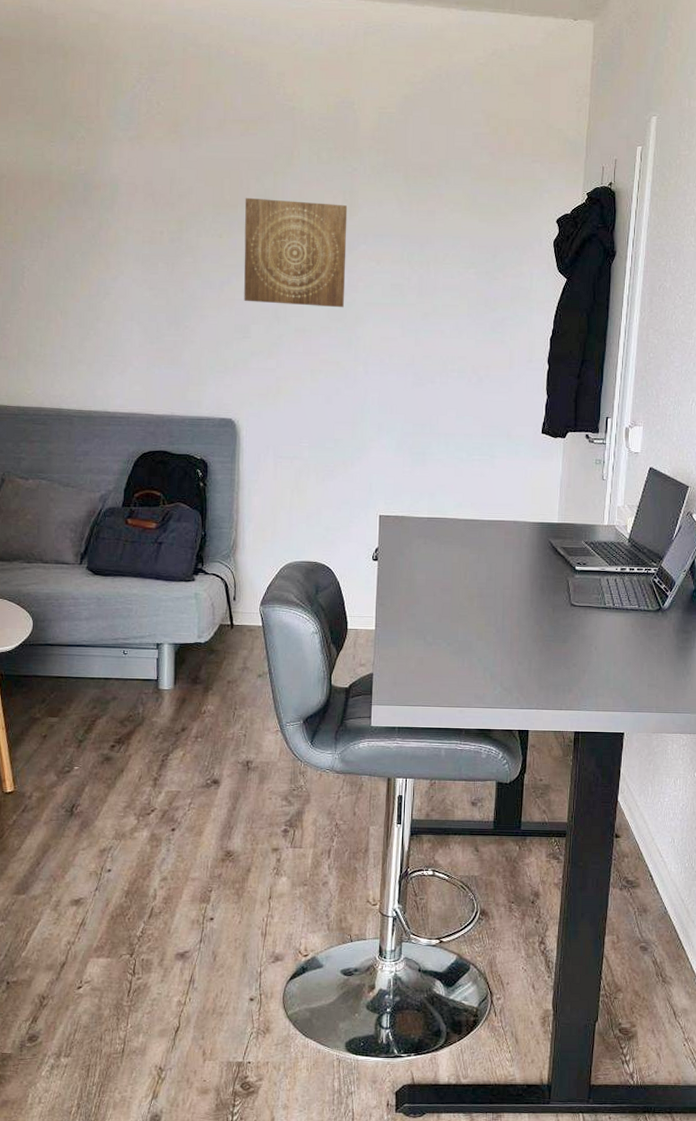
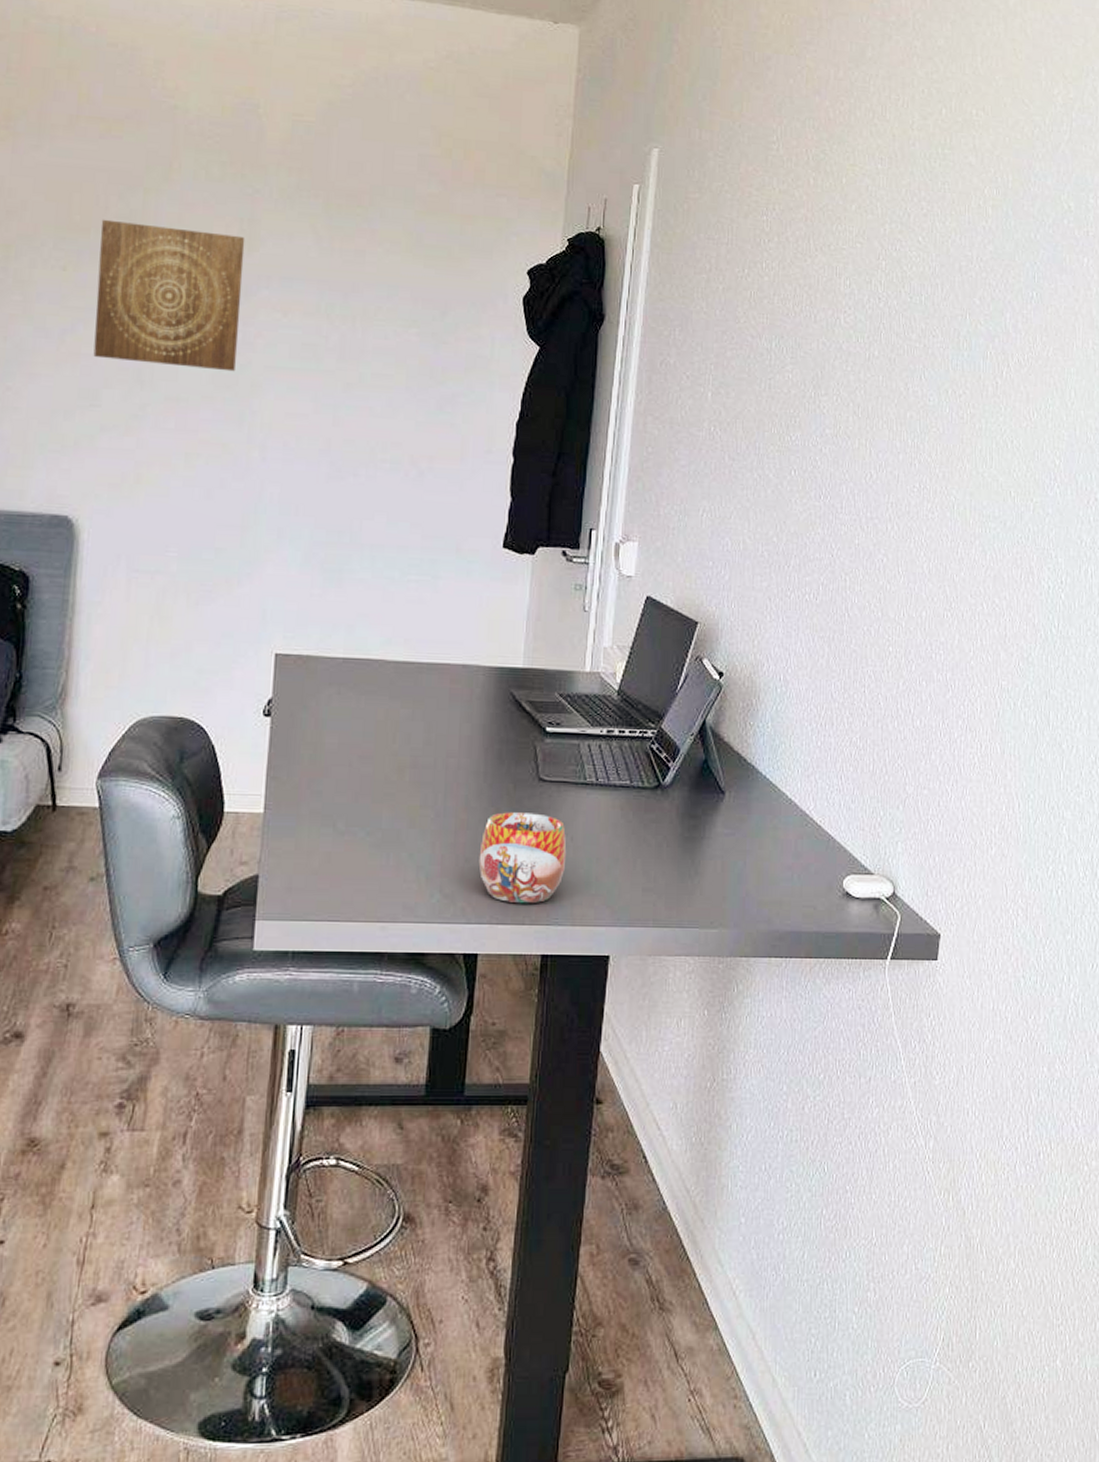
mug: none [528,629,592,695] -> present [478,812,567,904]

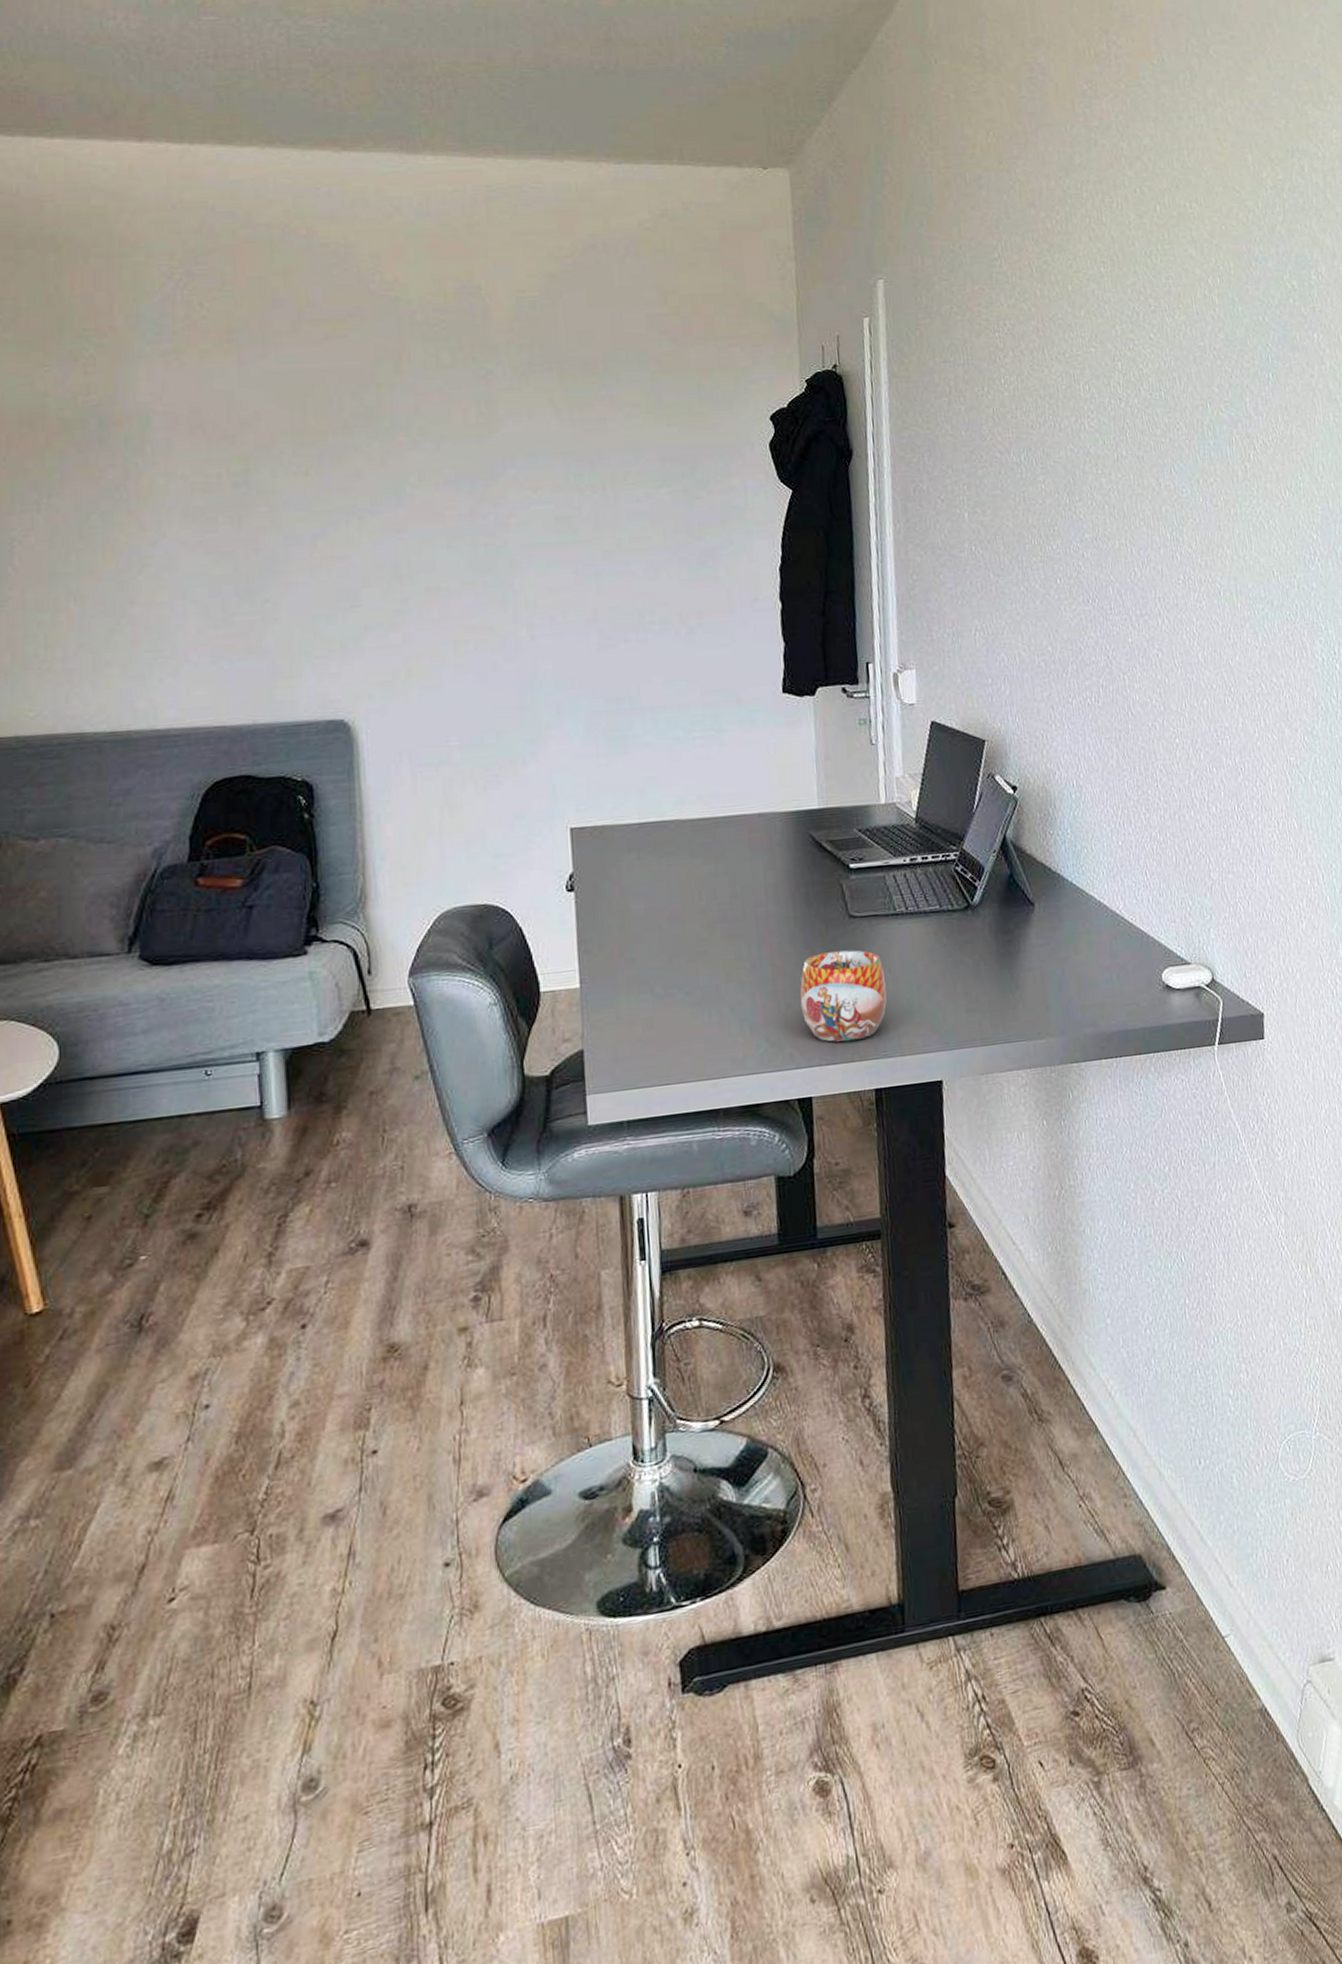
wall art: present [93,219,245,372] -> none [337,418,492,559]

